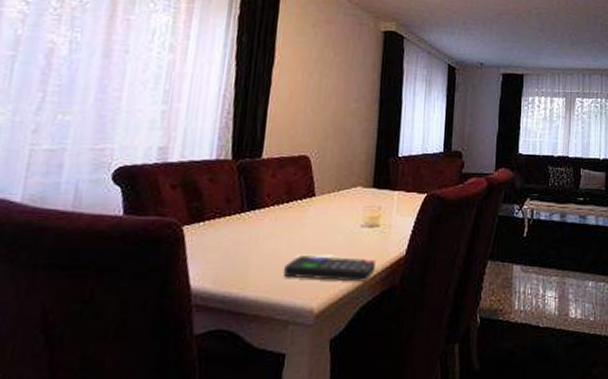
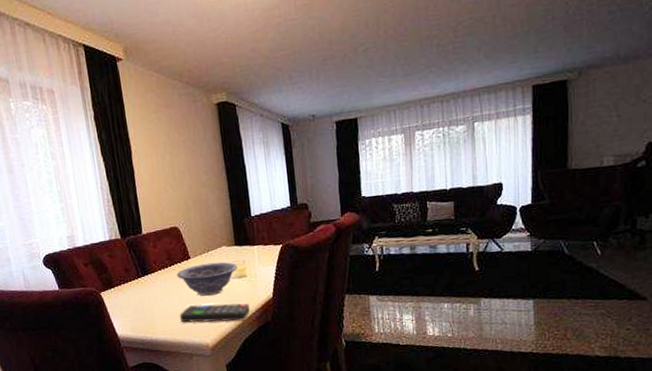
decorative bowl: none [293,204,372,247] -> present [177,261,238,297]

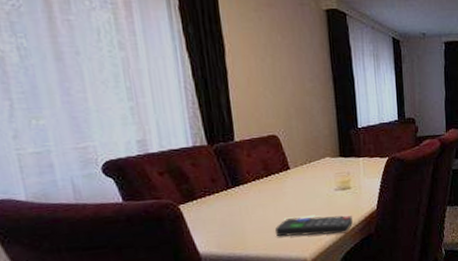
decorative bowl: present [177,261,238,297] -> none [274,173,342,209]

